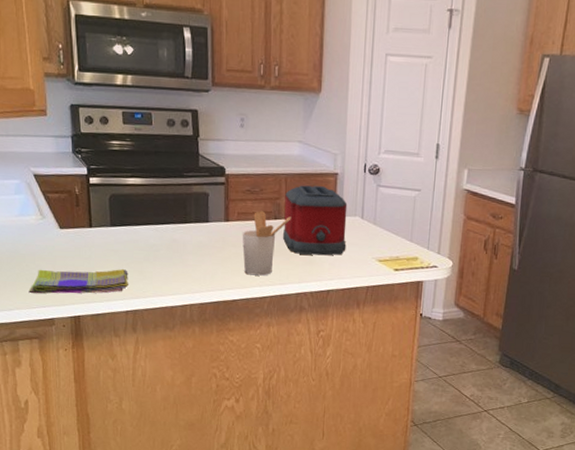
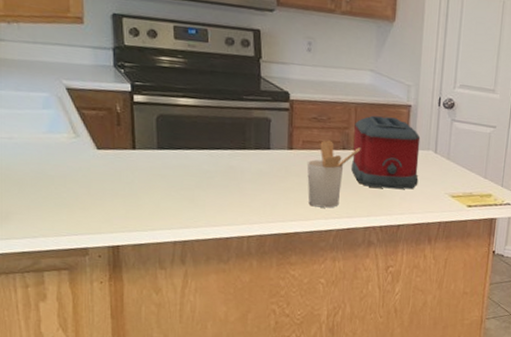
dish towel: present [28,268,128,294] -> none [57,193,177,222]

